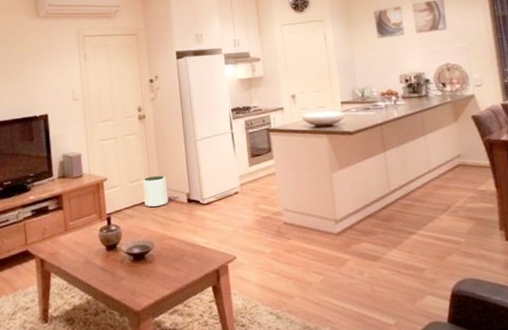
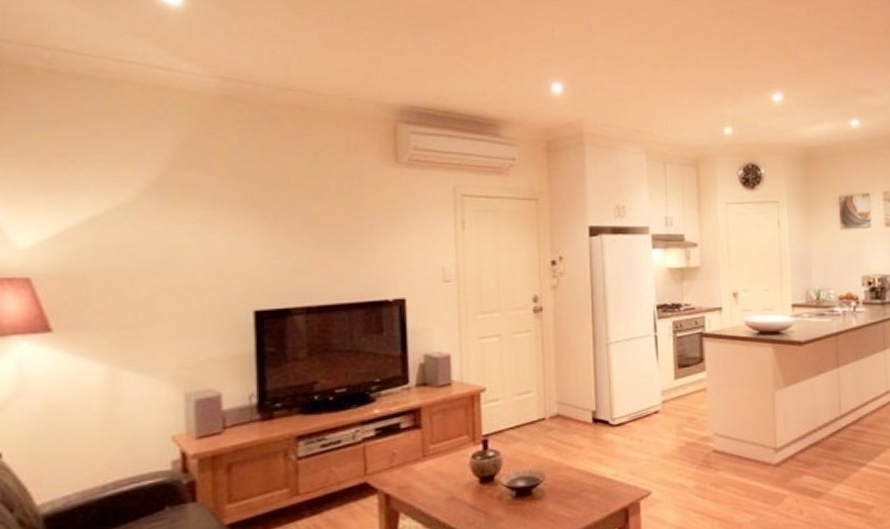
plant pot: present [142,175,169,208] -> none [534,387,568,428]

